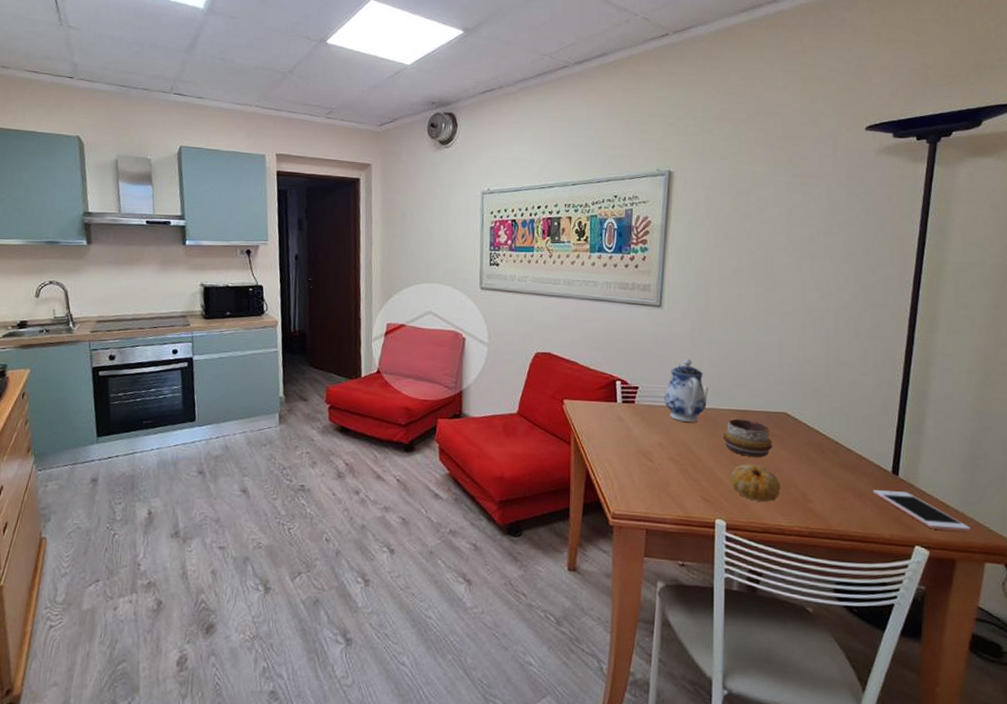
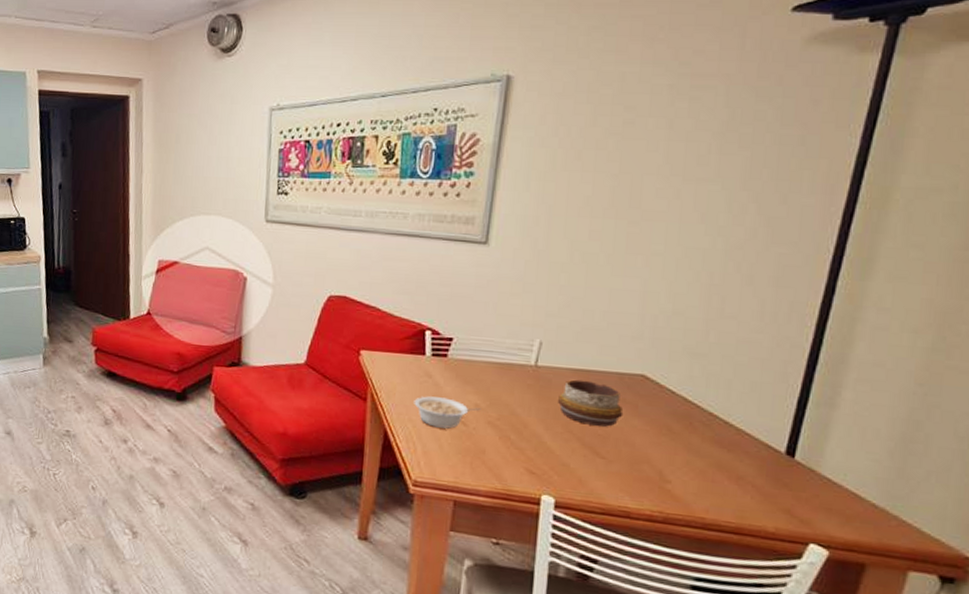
legume: none [609,438,664,466] -> present [414,396,481,429]
teapot: present [664,359,707,422] -> none [484,306,540,382]
fruit: present [730,464,780,502] -> none [564,433,630,479]
cell phone: present [872,490,971,532] -> none [755,473,893,532]

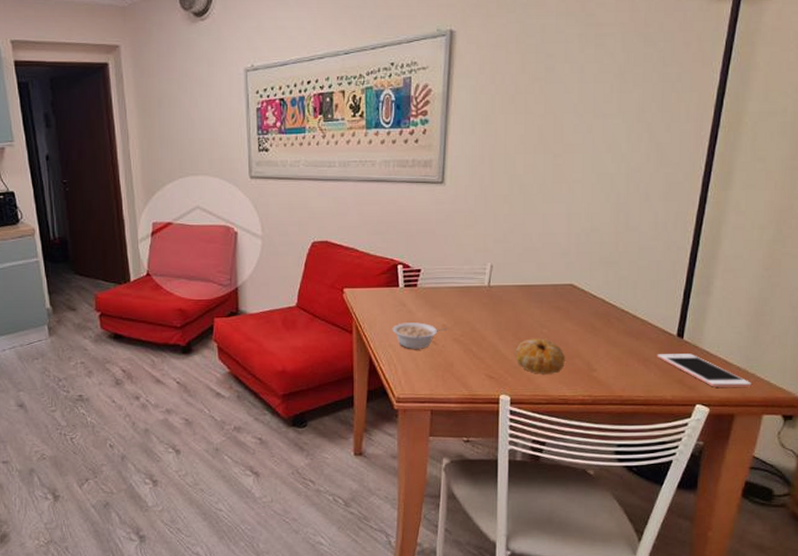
decorative bowl: present [557,379,624,427] -> none [507,294,559,331]
fruit: none [564,433,630,479] -> present [515,338,565,374]
cell phone: none [755,473,893,532] -> present [657,353,752,387]

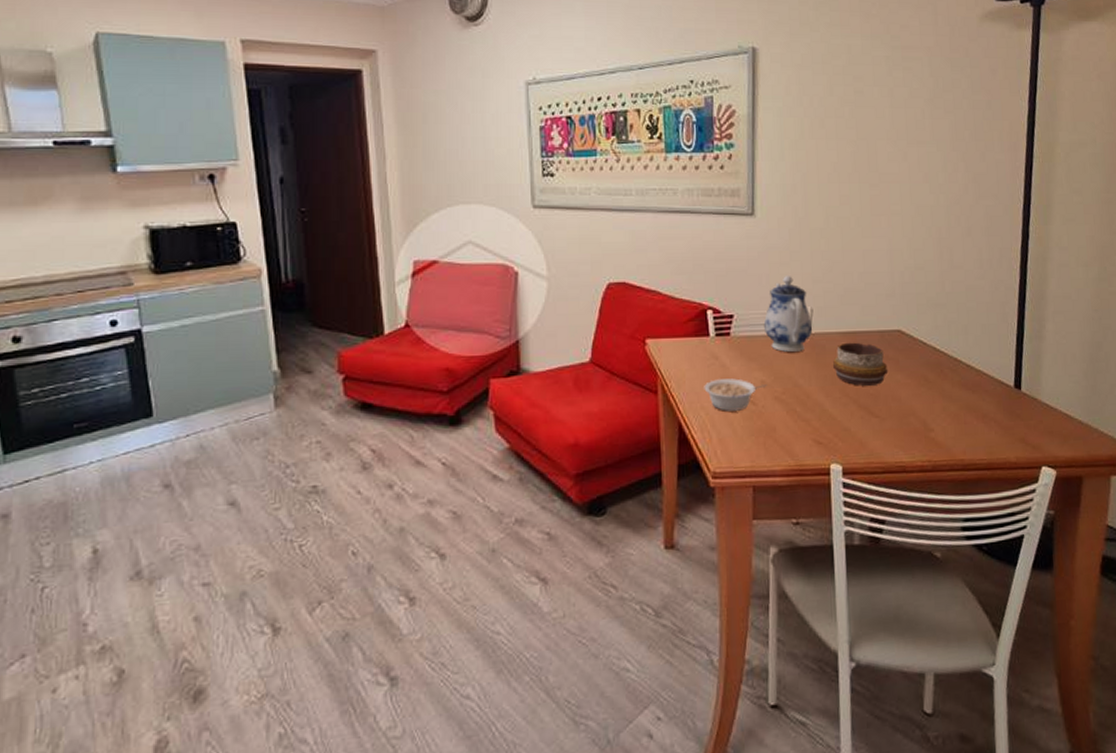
teapot: none [447,236,492,301] -> present [763,276,813,352]
decorative bowl: none [507,294,559,331] -> present [832,342,889,386]
fruit: present [515,338,565,374] -> none [843,394,899,437]
cell phone: present [657,353,752,387] -> none [995,407,1096,446]

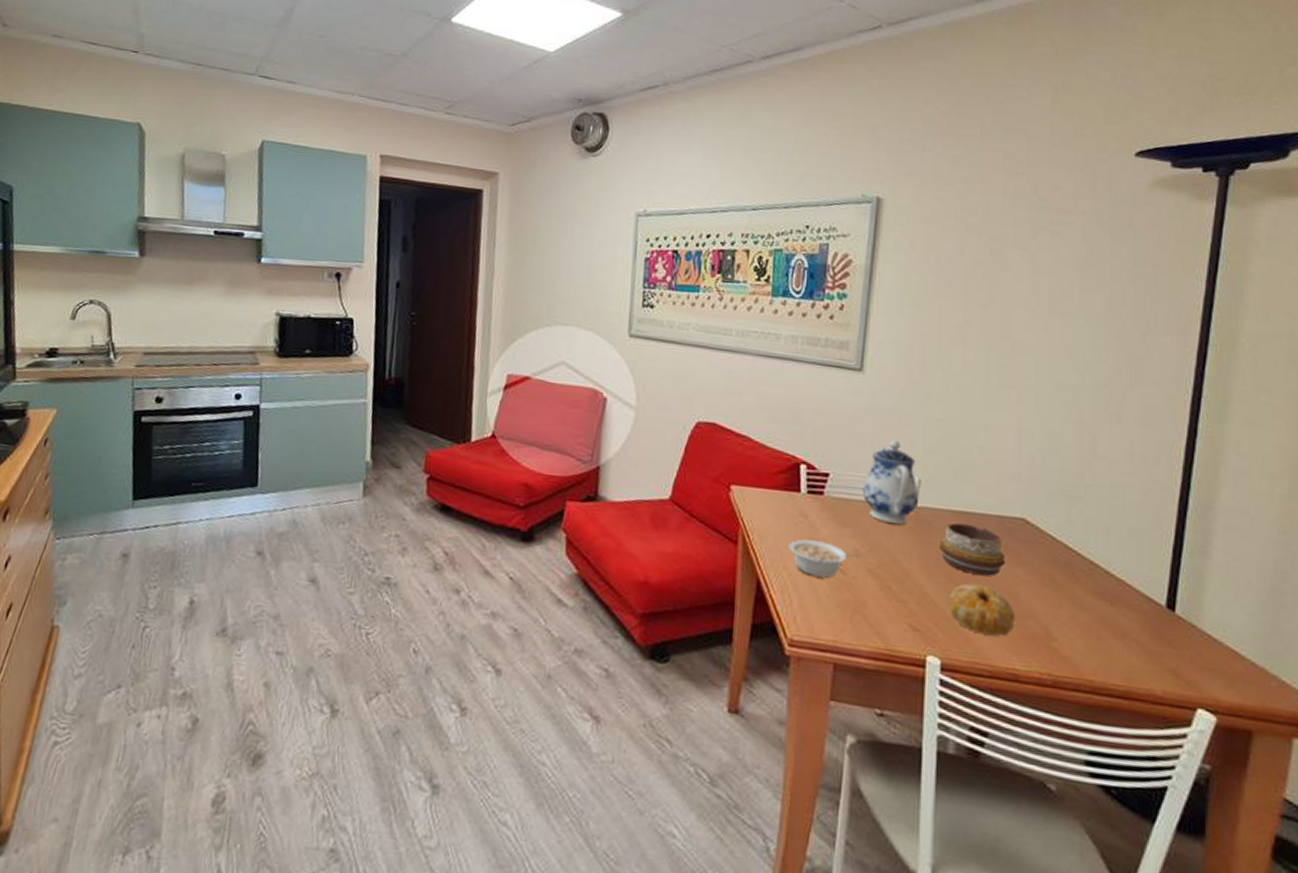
fruit: none [843,394,899,437] -> present [948,583,1015,637]

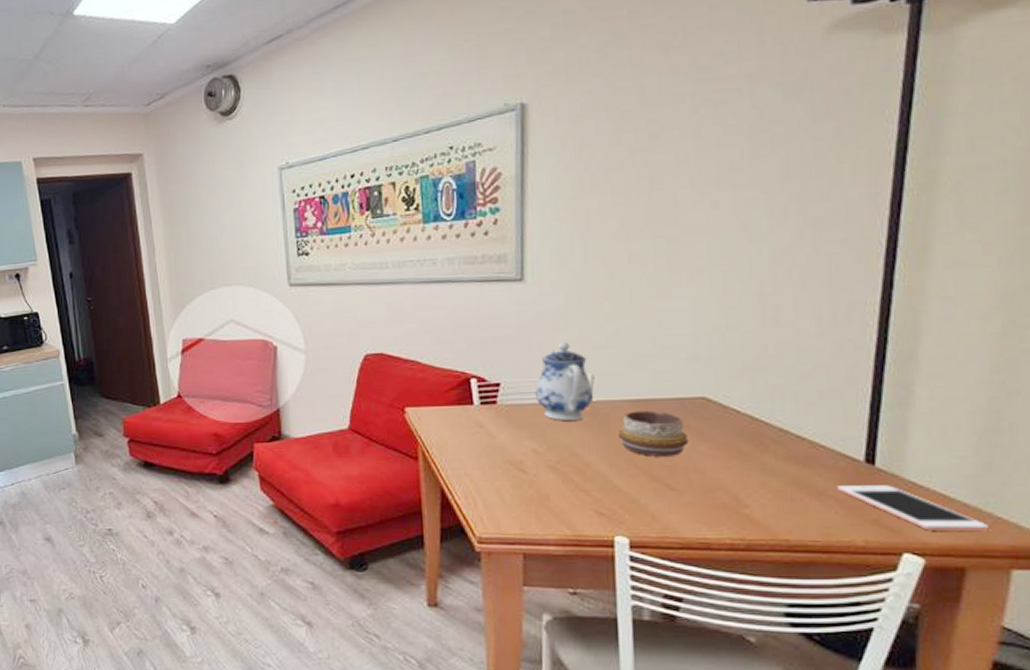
legume: present [789,539,861,578] -> none [468,447,539,479]
fruit: present [948,583,1015,637] -> none [631,465,703,511]
cell phone: none [1139,629,1274,694] -> present [836,485,989,531]

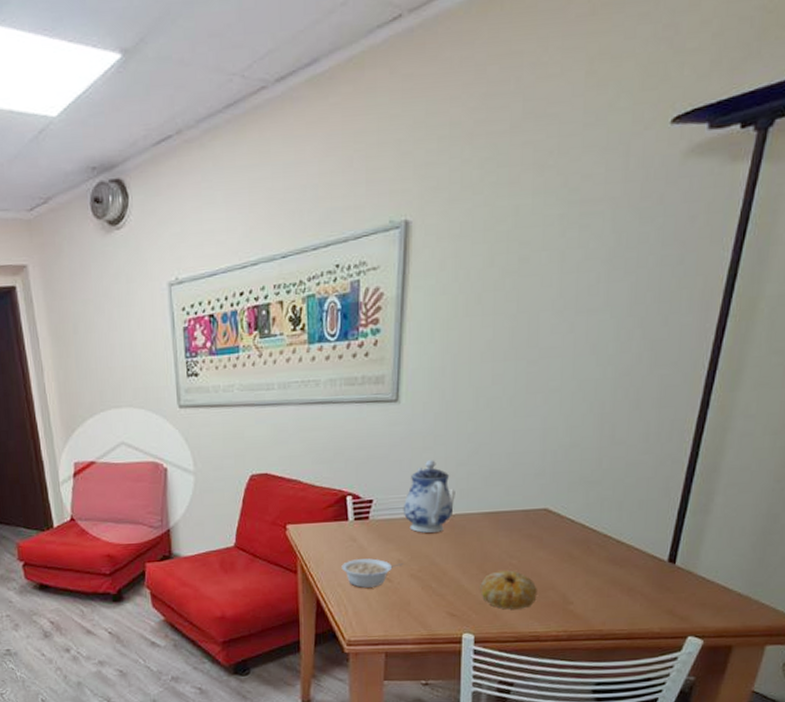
legume: none [468,447,539,479] -> present [341,558,404,588]
decorative bowl: present [617,410,689,457] -> none [471,521,530,563]
fruit: none [631,465,703,511] -> present [480,570,537,610]
cell phone: present [836,485,989,531] -> none [643,580,754,617]

